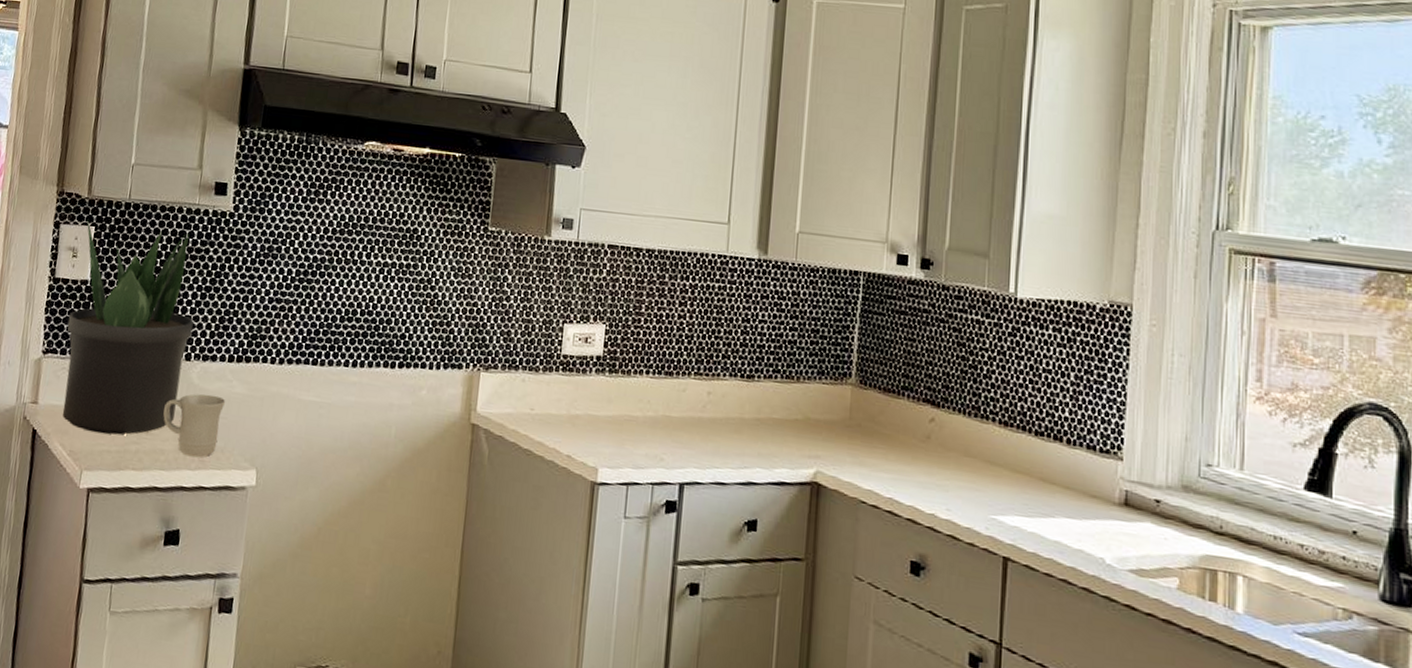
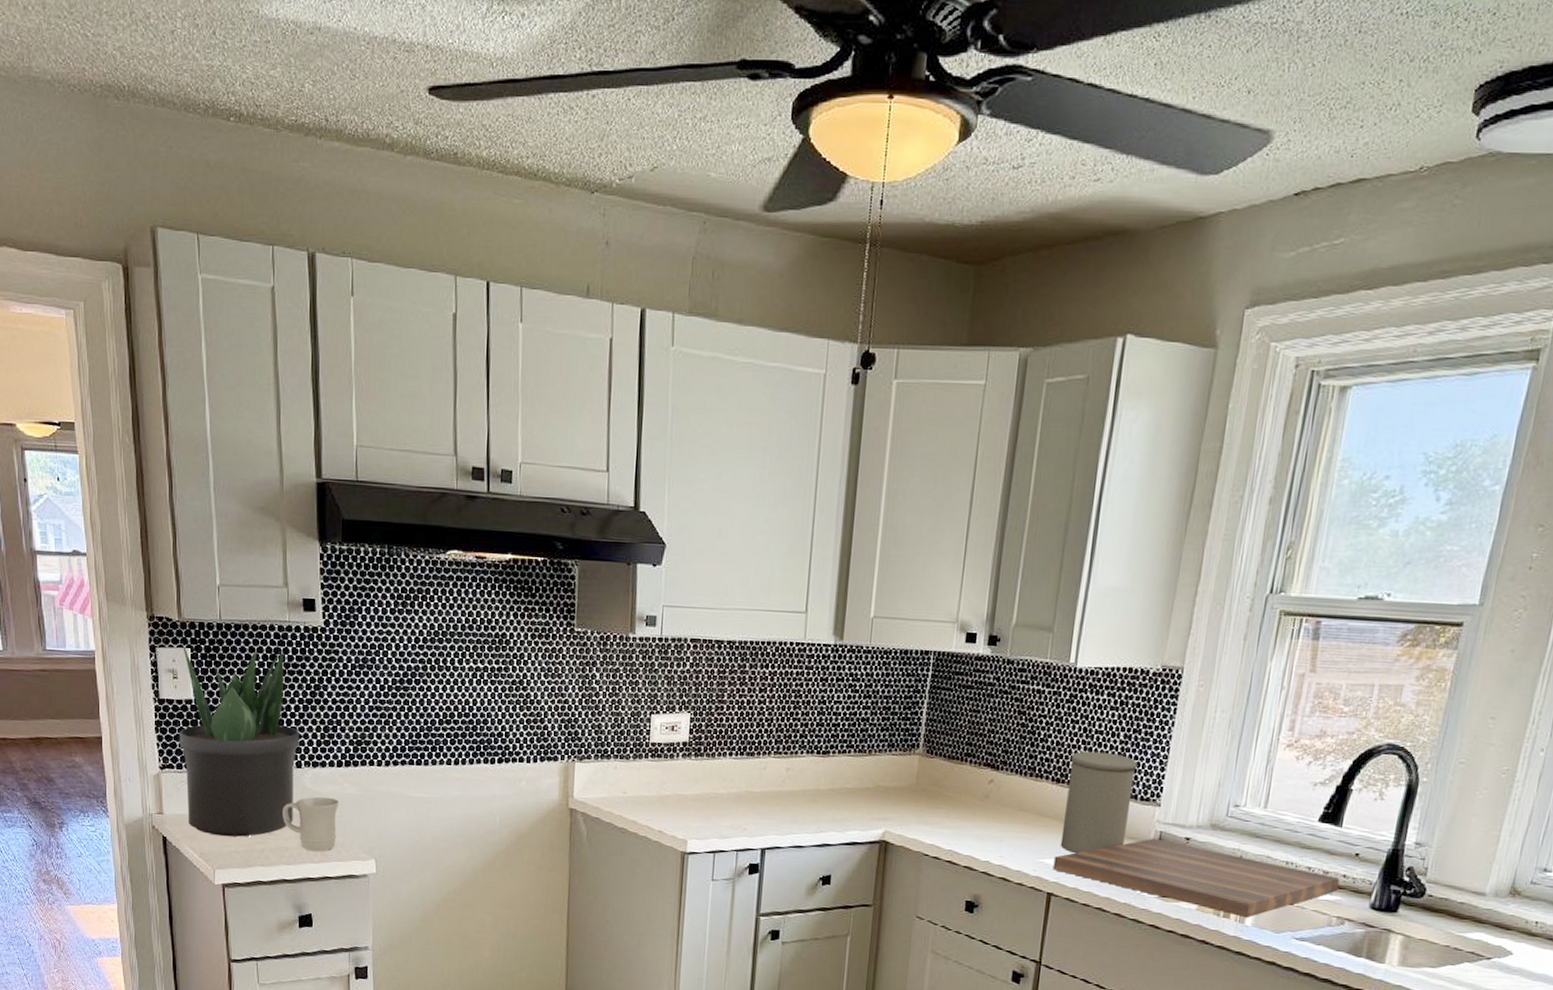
cutting board: none [1007,497,1340,604] -> present [1052,837,1340,919]
canister: none [1013,391,1093,512] -> present [1060,751,1138,854]

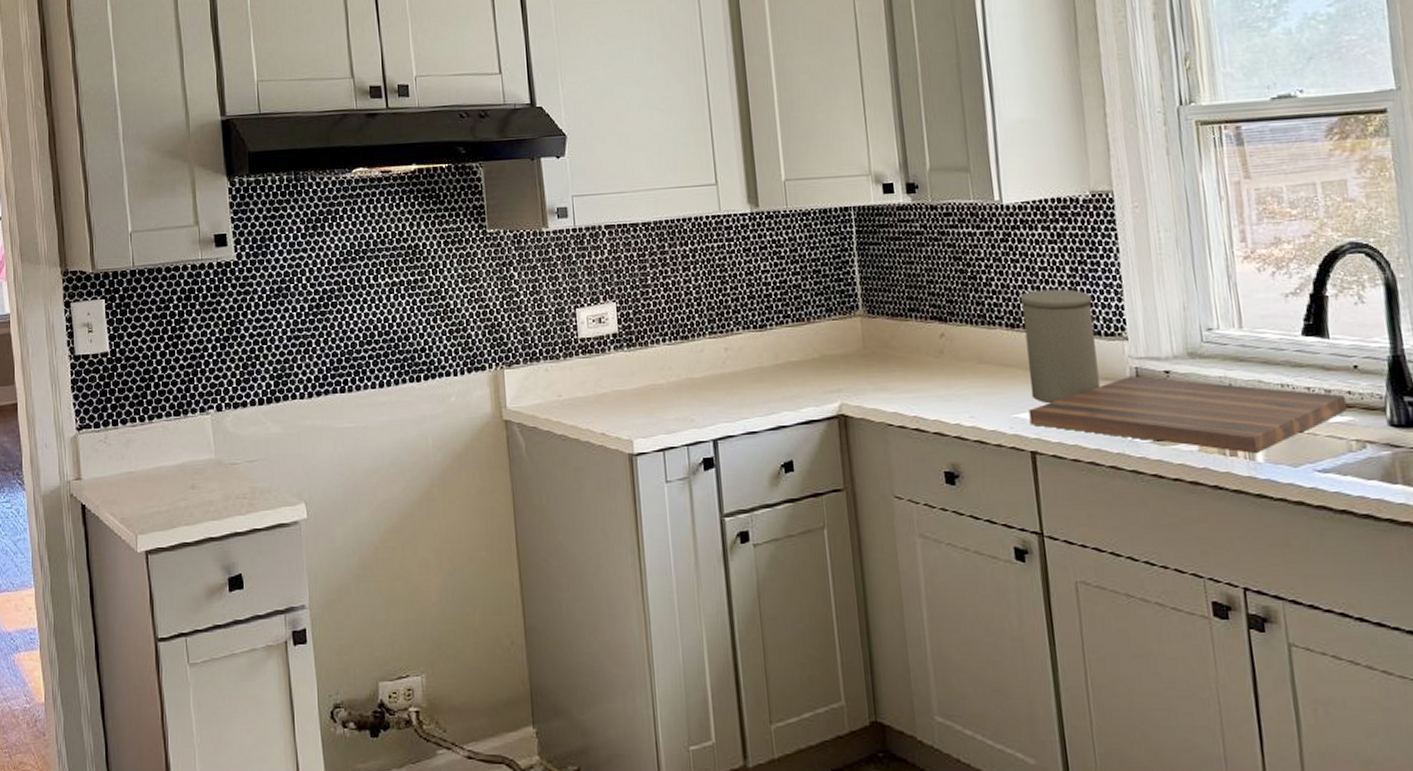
planter: present [179,641,300,837] -> none [95,288,219,497]
mug: present [281,796,340,852] -> none [204,439,264,503]

